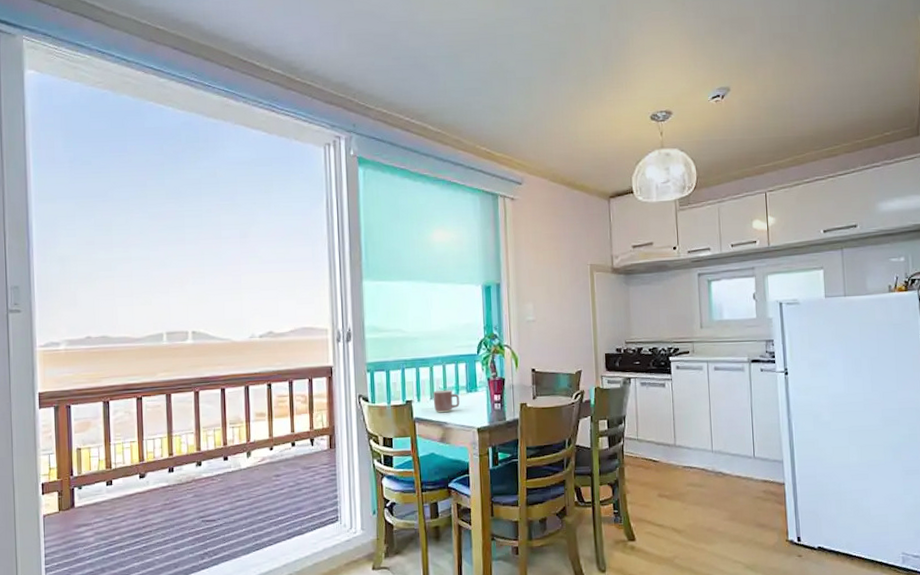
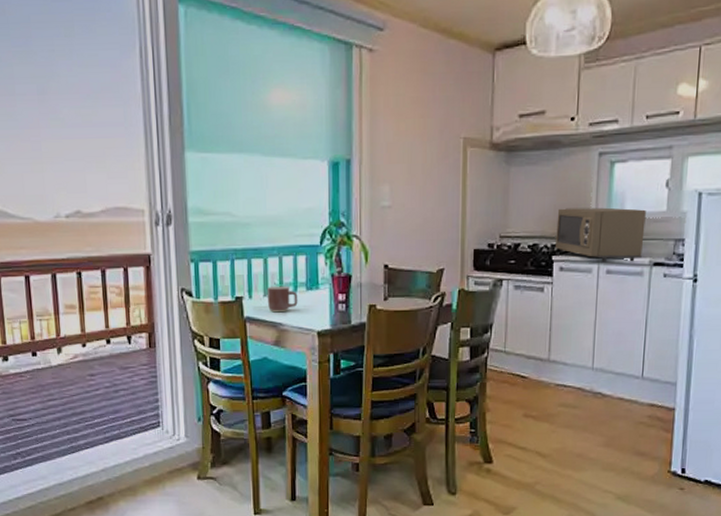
microwave: none [670,316,741,361] -> present [556,207,646,263]

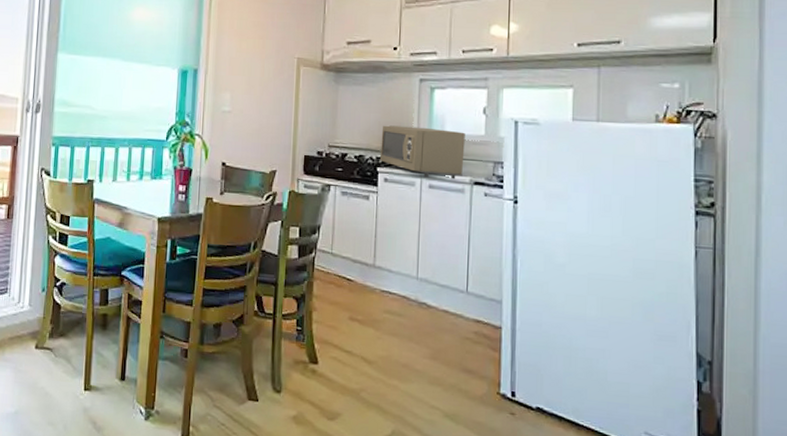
mug: present [266,286,298,313] -> none [115,173,143,198]

